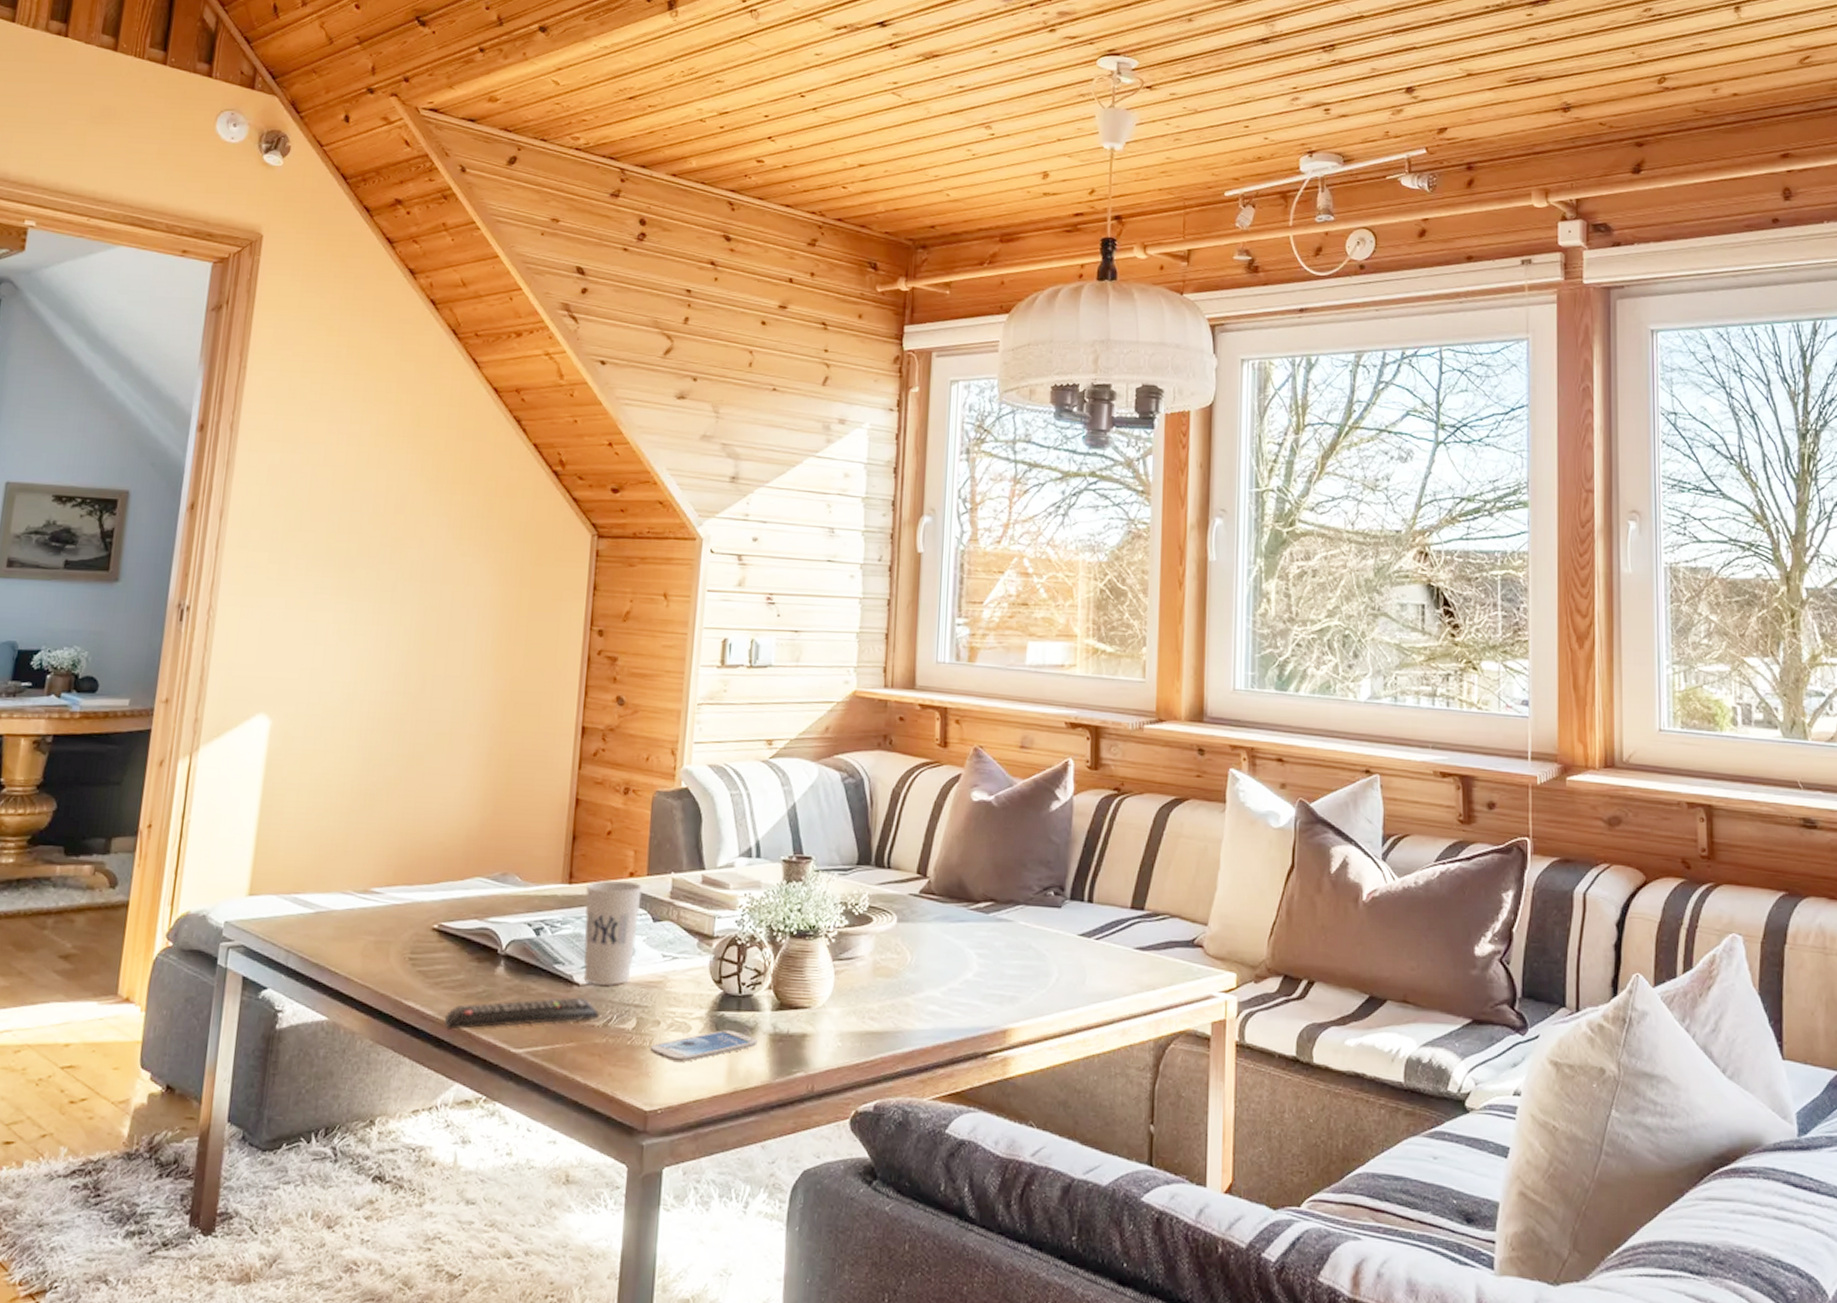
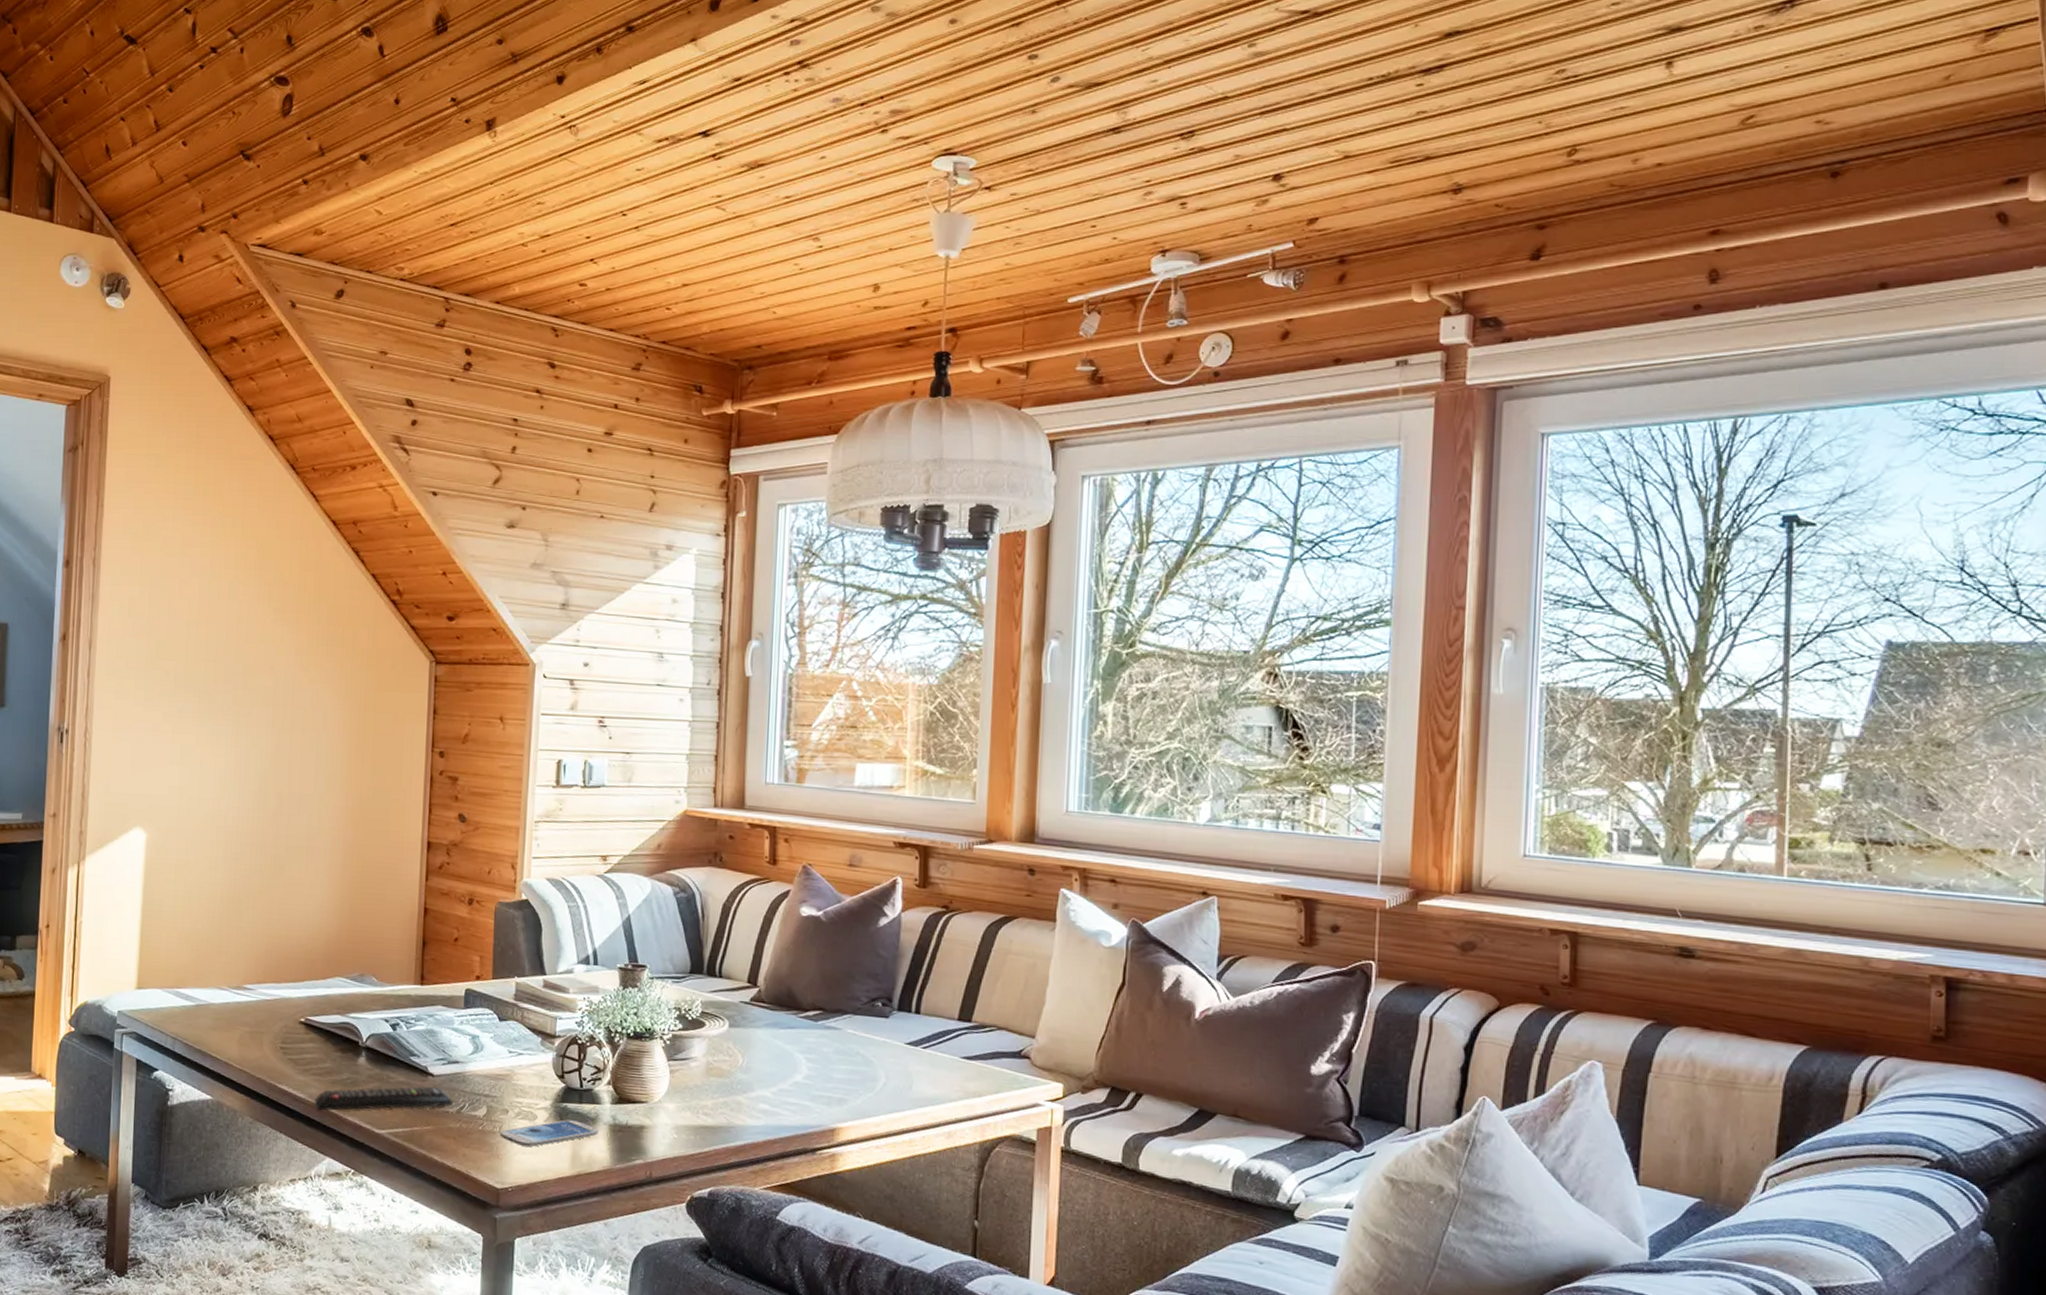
cup: present [583,880,642,986] -> none [436,982,488,1077]

